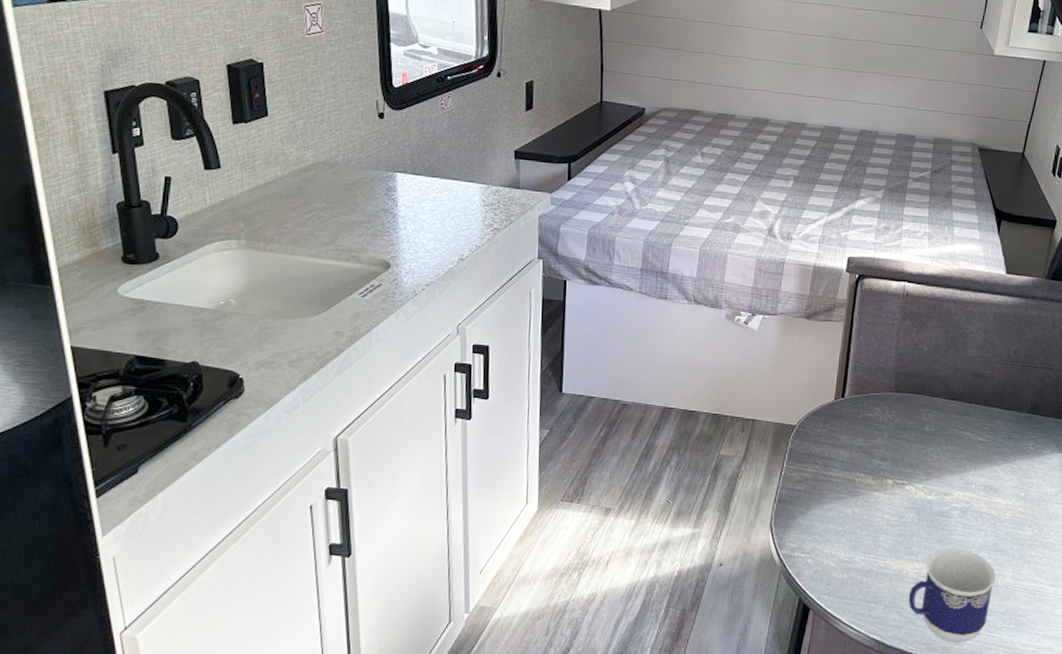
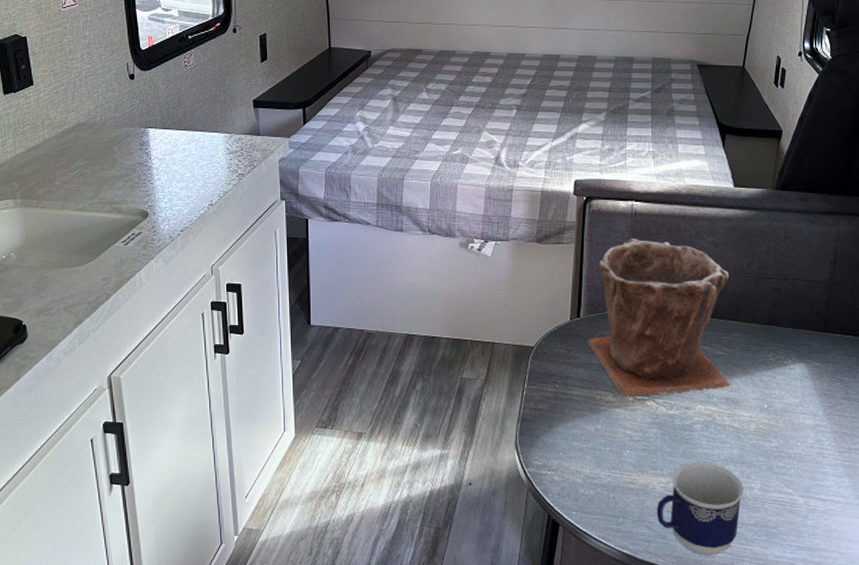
plant pot: none [850,319,996,481] -> present [587,237,731,397]

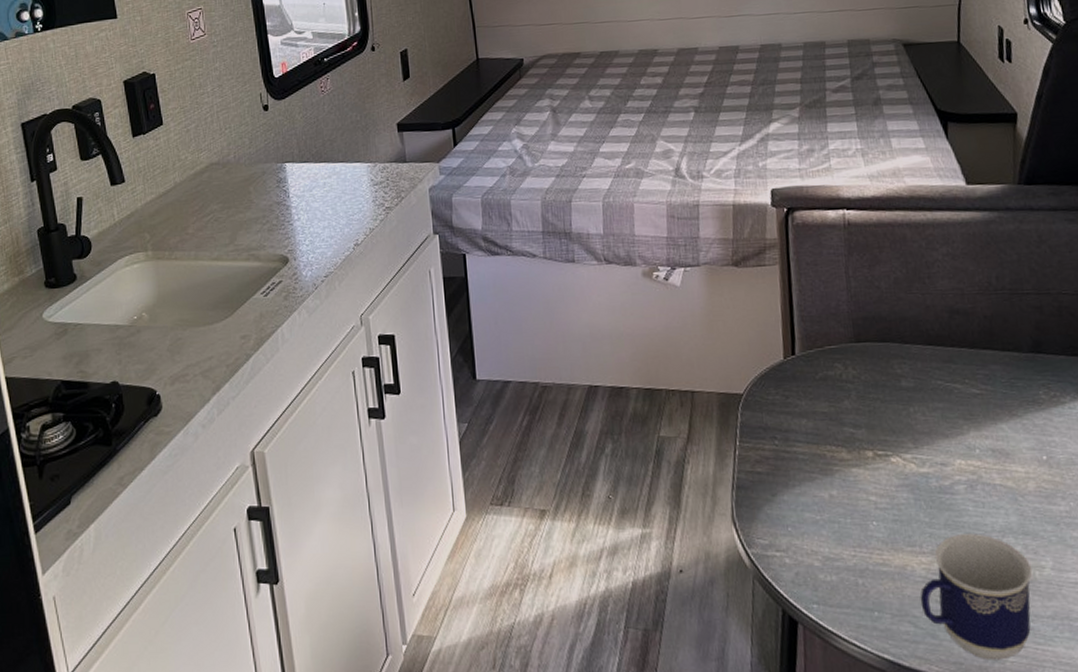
plant pot: present [587,237,731,397] -> none [808,253,996,453]

